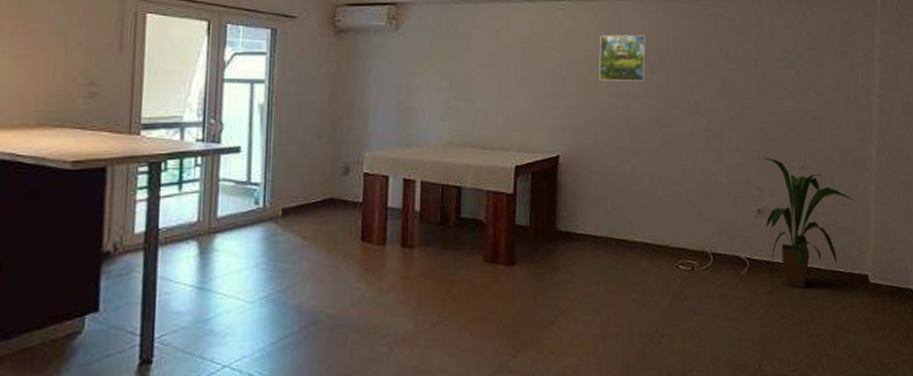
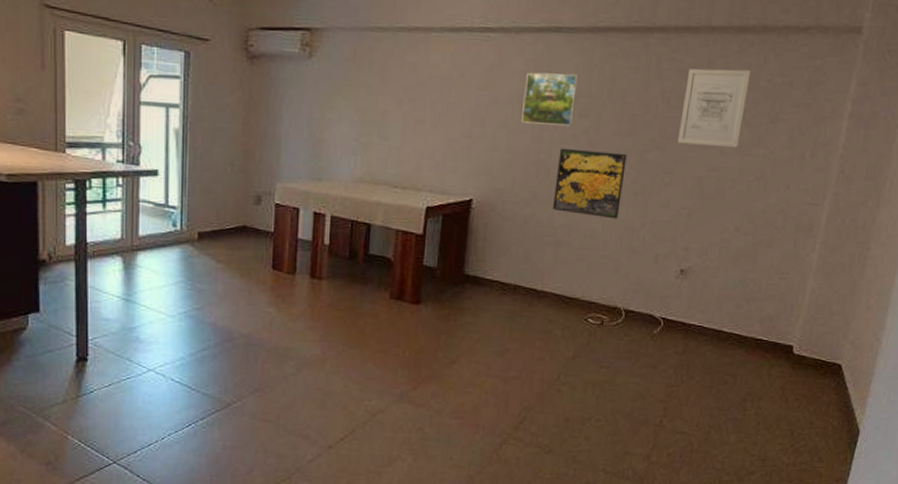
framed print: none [635,102,697,165] -> present [553,148,627,219]
wall art: none [739,25,793,94] -> present [677,68,751,148]
house plant: present [764,157,854,289] -> none [687,216,790,353]

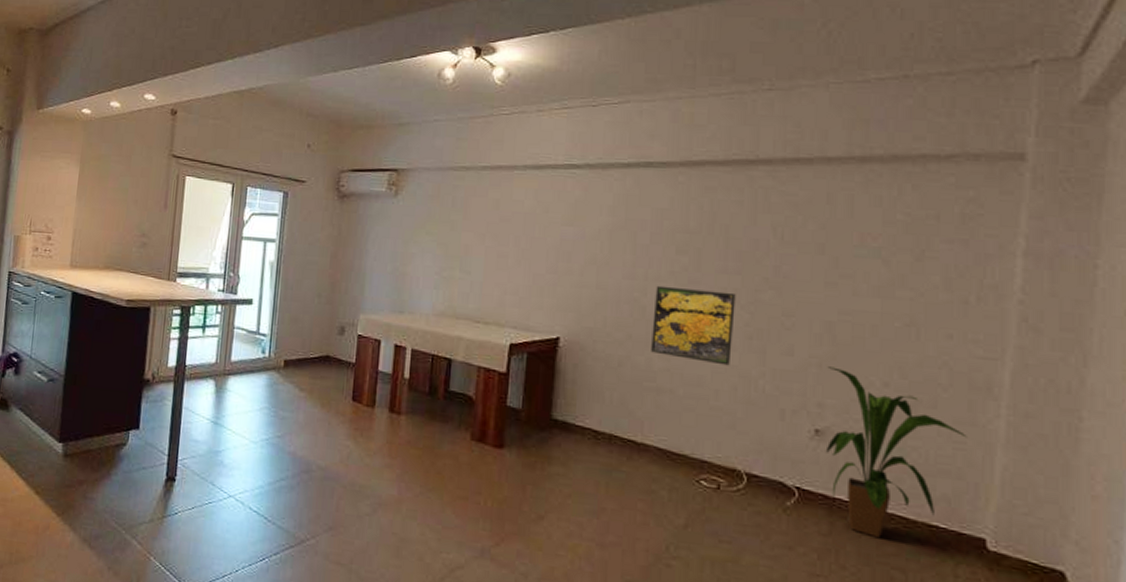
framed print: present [521,72,579,126] -> none [611,207,674,263]
wall art: present [677,68,751,148] -> none [796,201,883,290]
house plant: none [687,216,790,353] -> present [825,366,967,539]

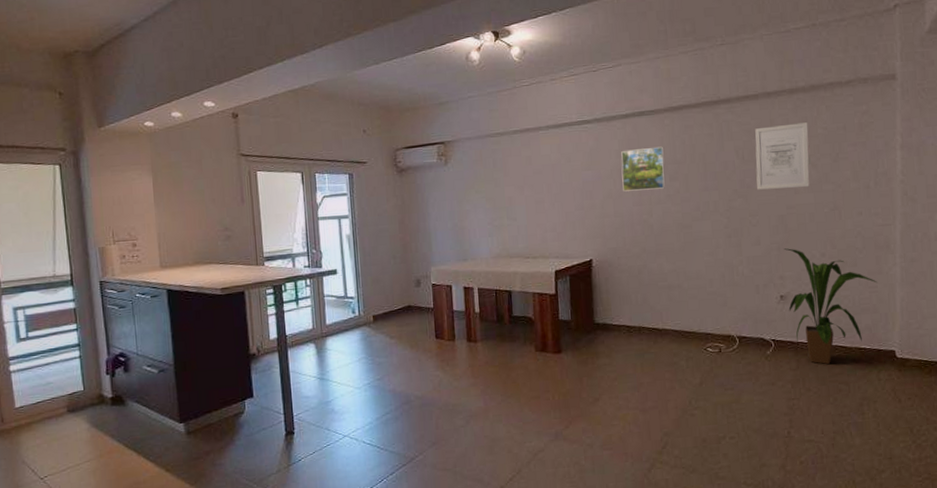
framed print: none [611,207,674,263] -> present [621,146,666,192]
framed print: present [651,285,736,366] -> none [658,204,718,260]
wall art: none [796,201,883,290] -> present [755,122,810,190]

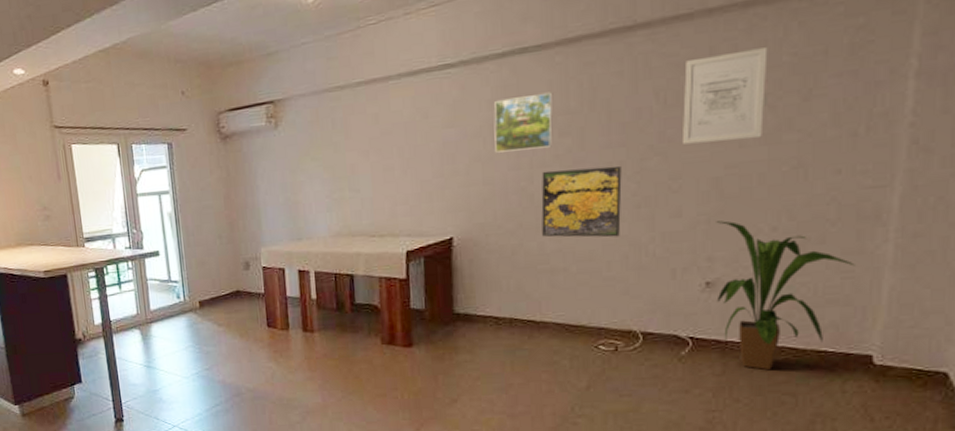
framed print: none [658,204,718,260] -> present [541,165,622,238]

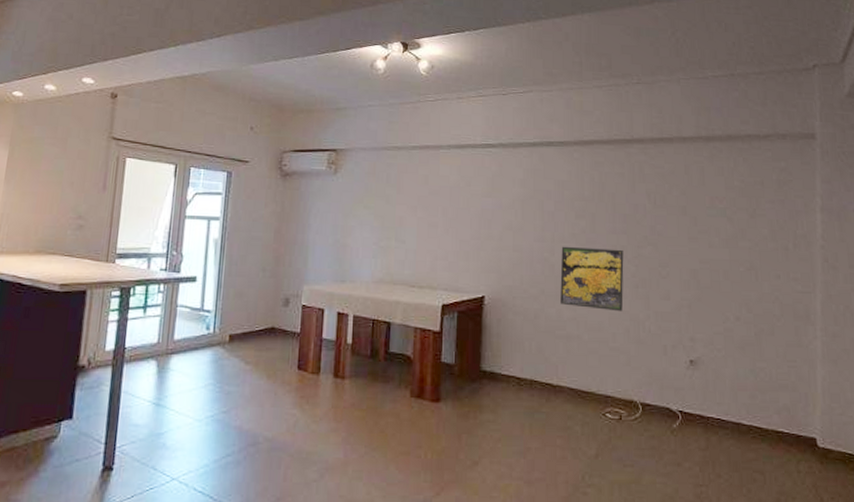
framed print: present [494,92,553,153] -> none [524,180,572,226]
wall art: present [681,47,768,144] -> none [667,172,725,242]
house plant: present [716,220,855,371] -> none [695,307,797,448]

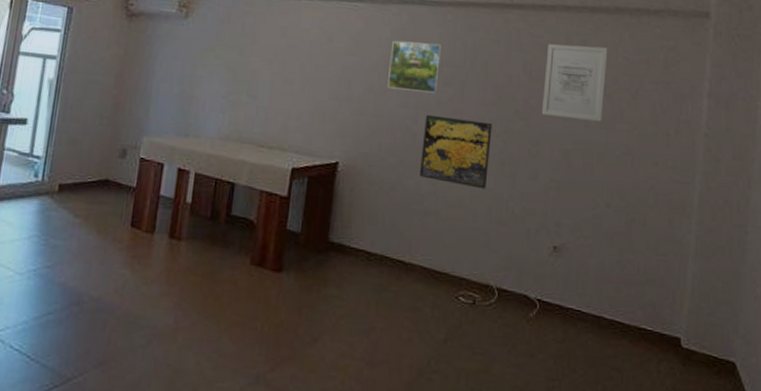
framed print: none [524,180,572,226] -> present [388,41,443,93]
wall art: none [667,172,725,242] -> present [541,44,608,122]

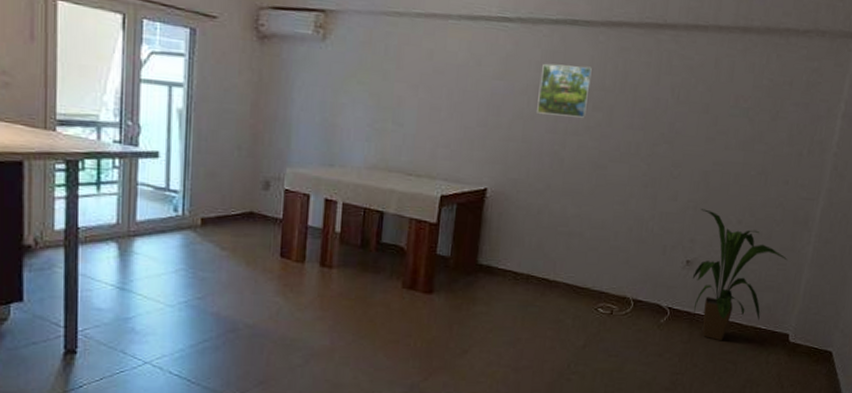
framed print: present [420,114,492,189] -> none [566,139,638,211]
wall art: present [541,44,608,122] -> none [685,66,755,144]
house plant: none [561,190,668,343] -> present [692,209,788,341]

